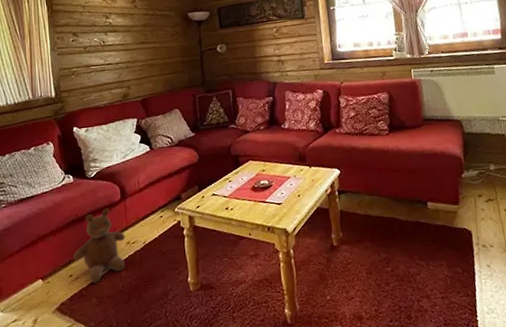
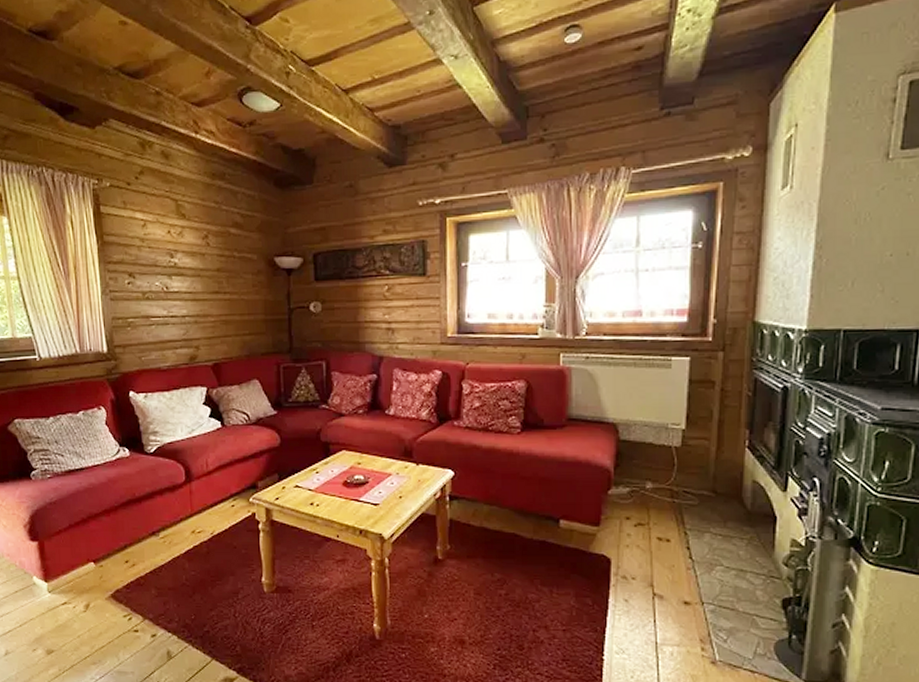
teddy bear: present [73,208,125,283] -> none [129,490,190,573]

